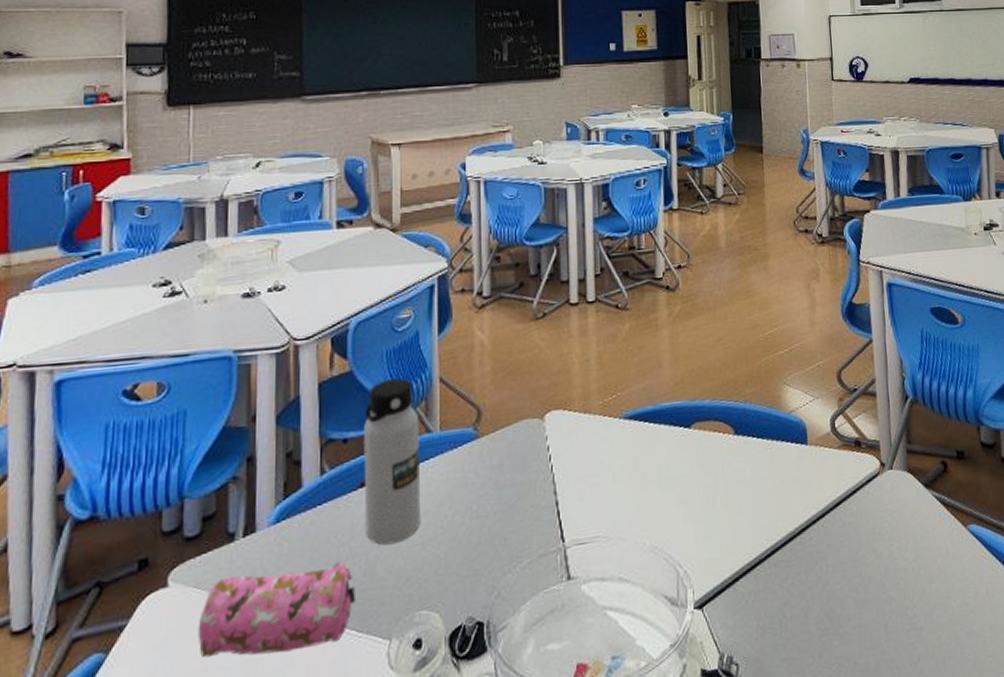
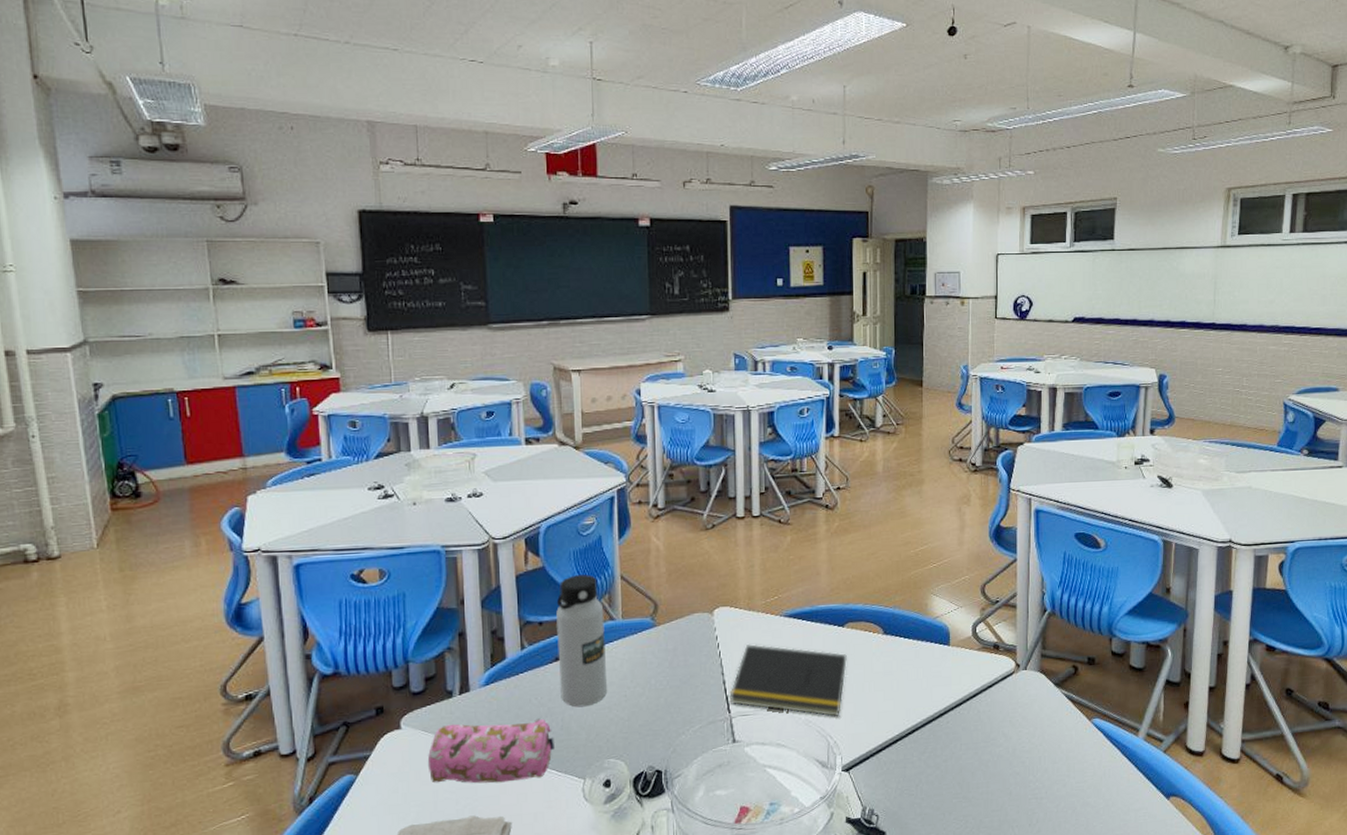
notepad: none [563,453,696,541] -> present [729,643,847,717]

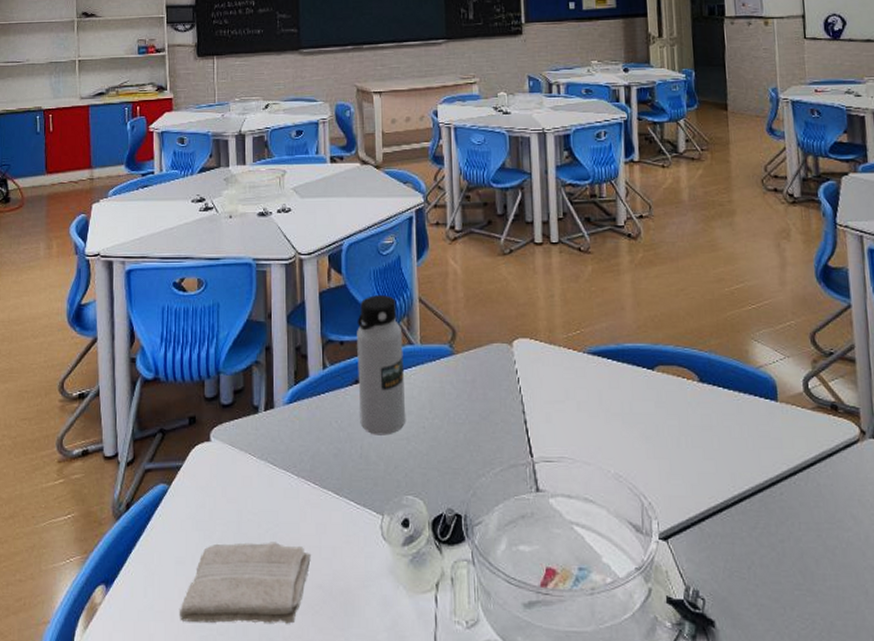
pencil case: present [427,718,554,784] -> none [233,441,353,510]
notepad: present [729,643,847,717] -> none [531,380,660,474]

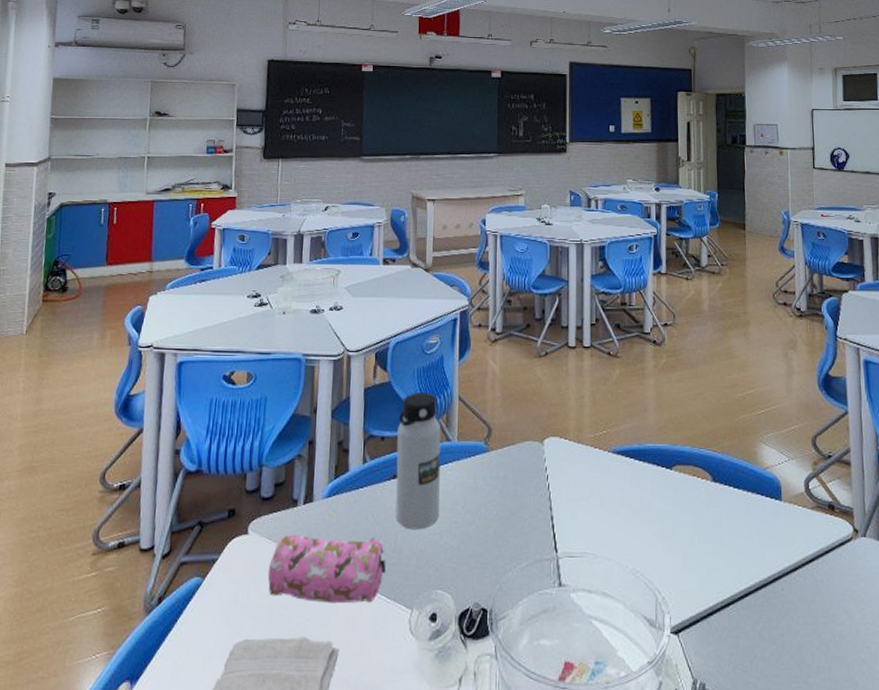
pencil case: none [233,441,353,510] -> present [267,534,386,604]

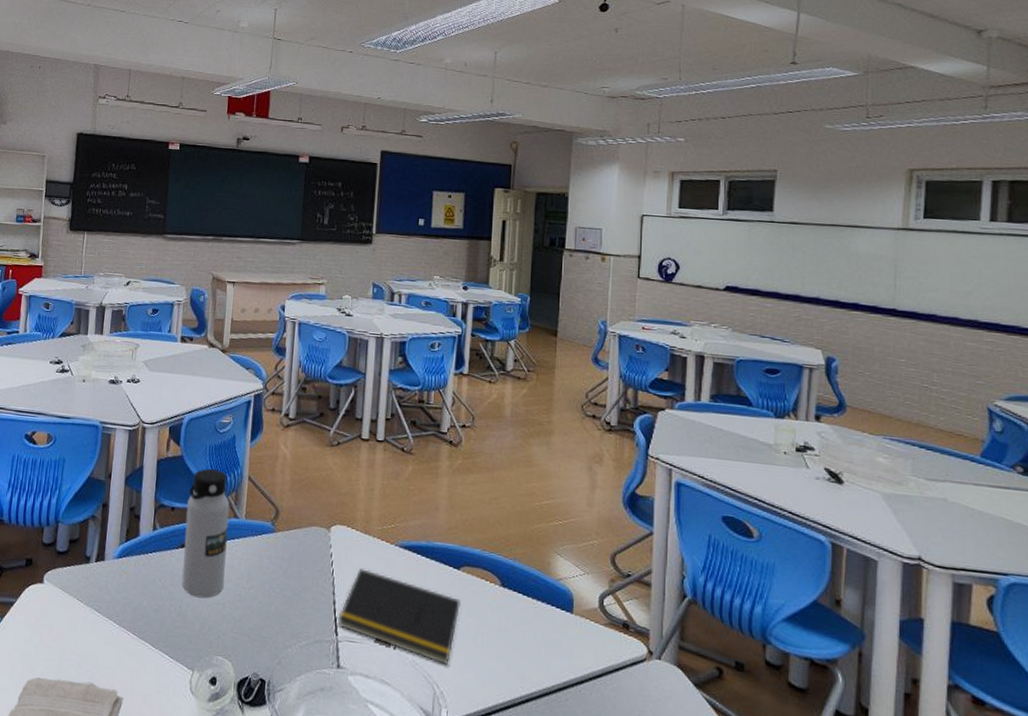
pencil case: present [267,534,386,604] -> none [60,588,171,660]
notepad: none [557,478,675,570] -> present [338,567,461,665]

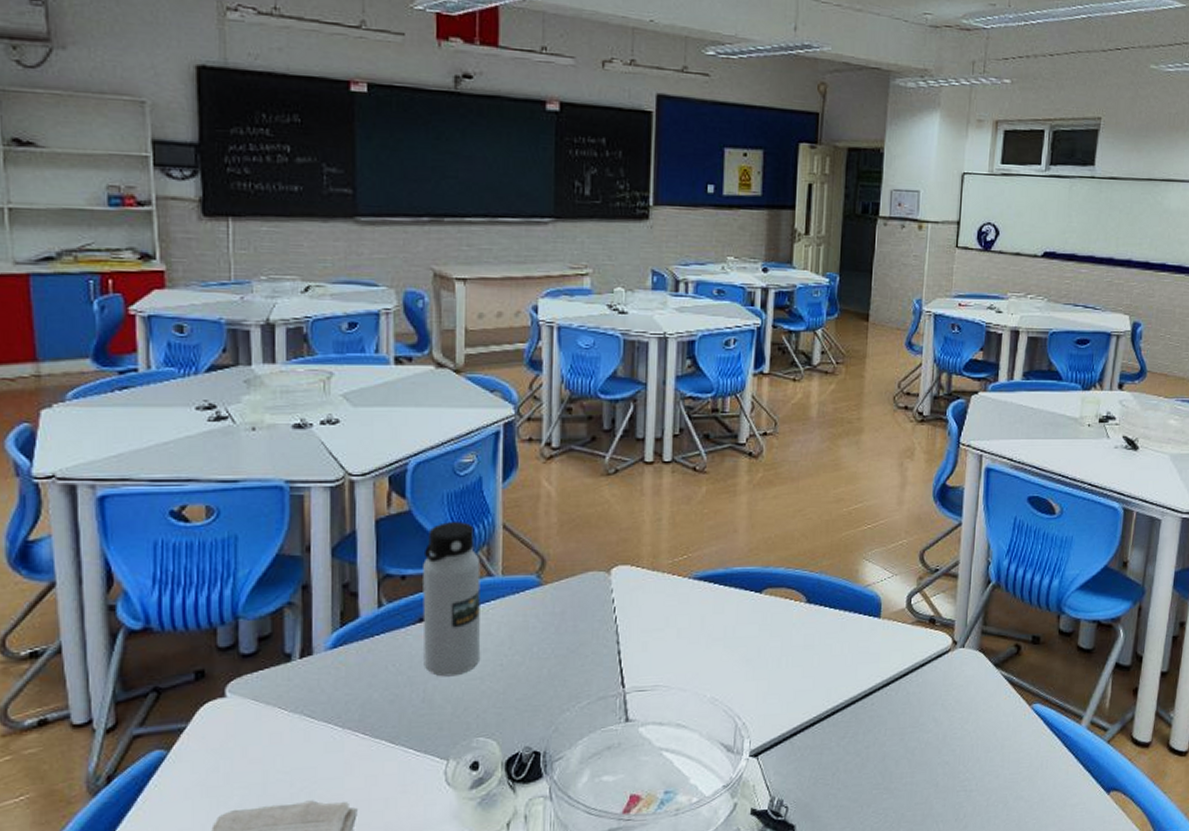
notepad: present [338,567,461,665] -> none [624,608,763,696]

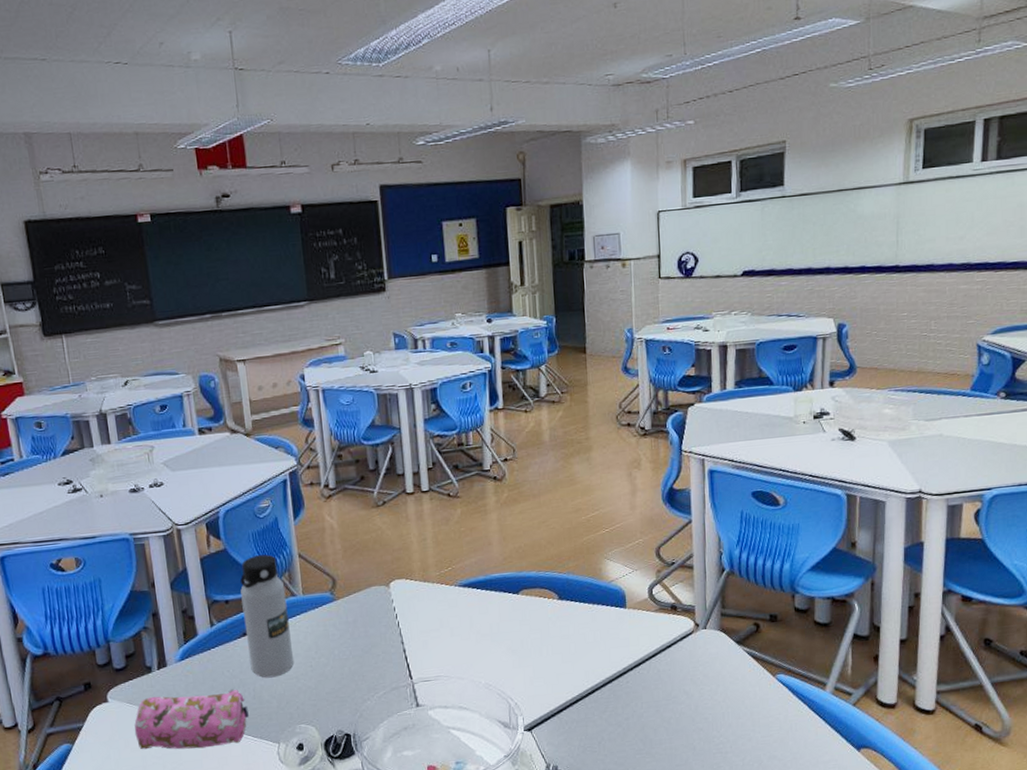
pencil case: none [257,688,413,763] -> present [134,689,249,750]

